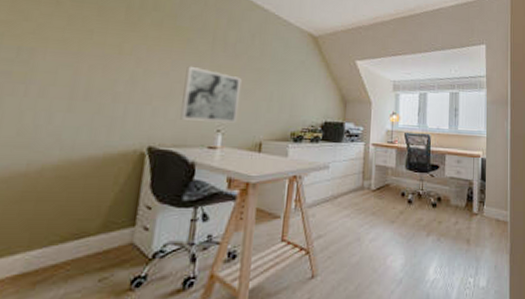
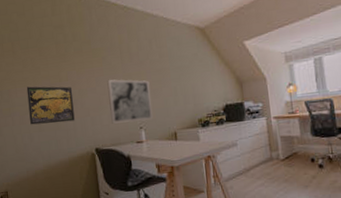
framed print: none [55,50,136,107] -> present [26,86,75,125]

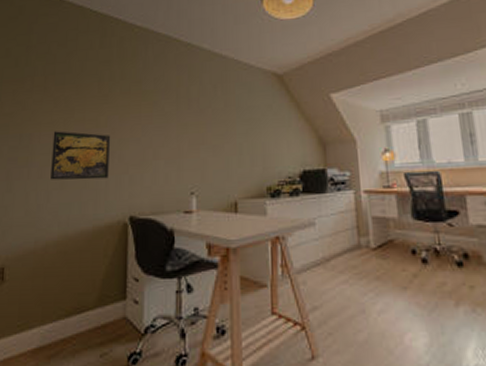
wall art: present [107,79,153,124] -> none [154,128,209,186]

